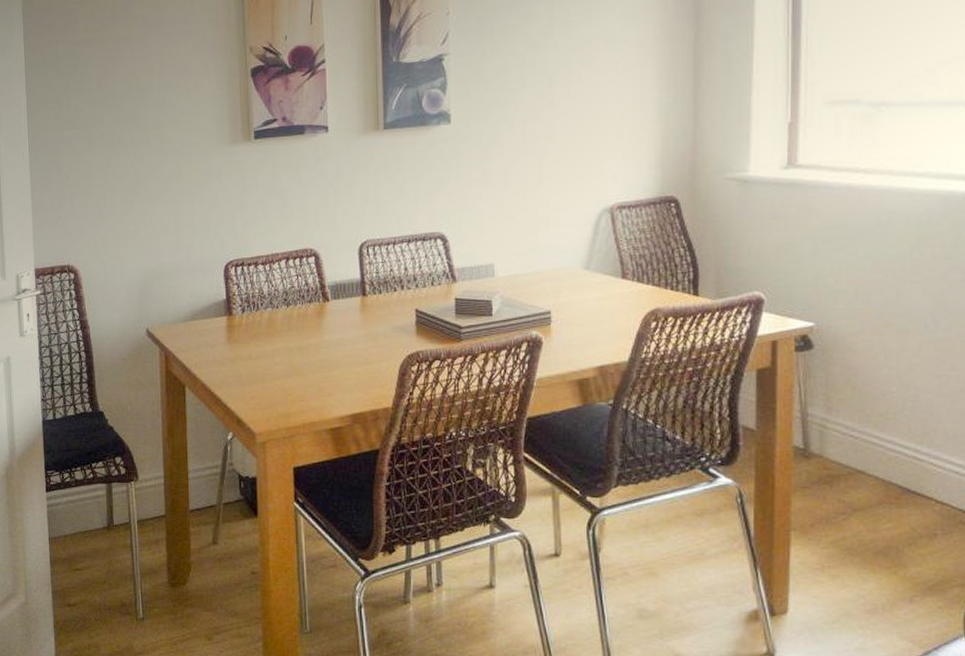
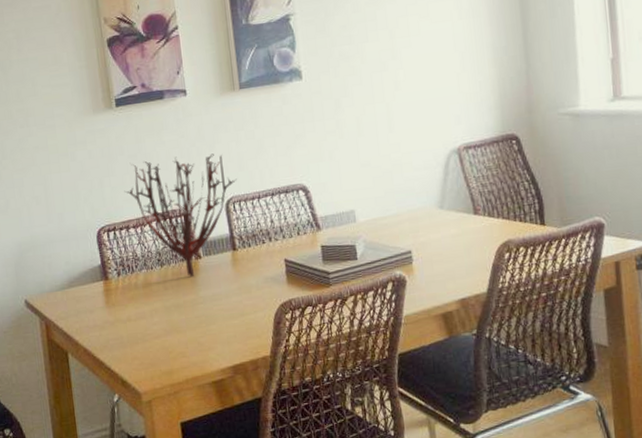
plant: none [255,194,373,319] -> present [124,153,237,276]

